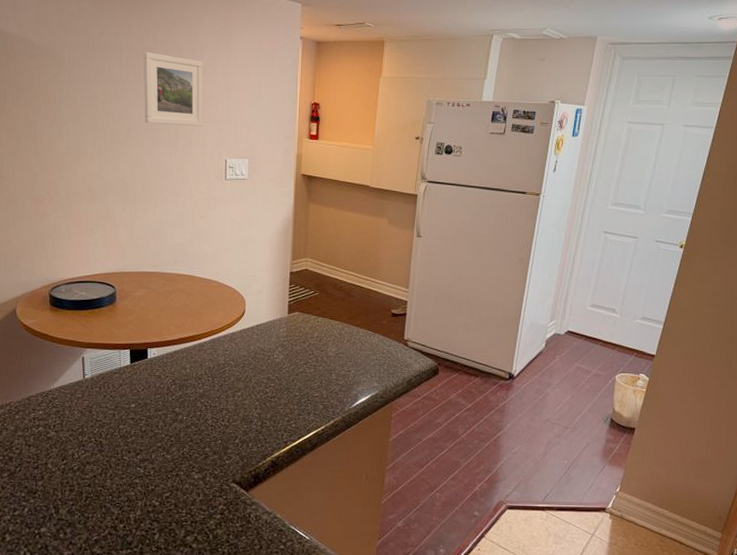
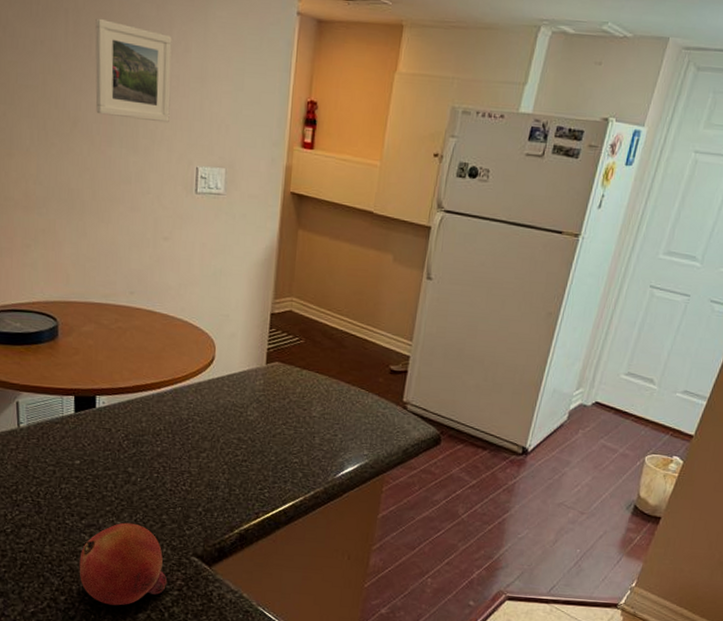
fruit: none [135,456,211,530] -> present [79,522,168,606]

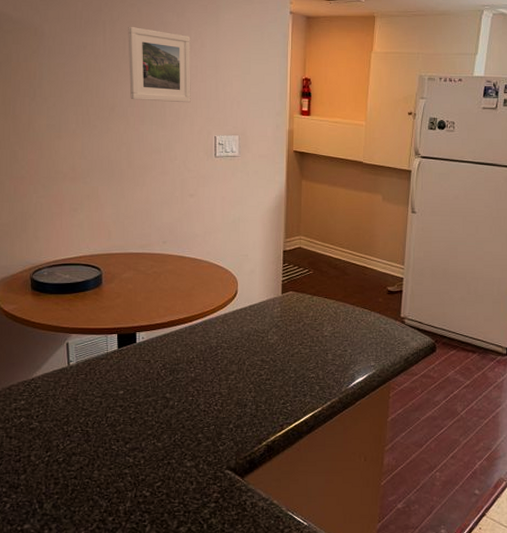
fruit: present [79,522,168,606] -> none [125,443,205,522]

